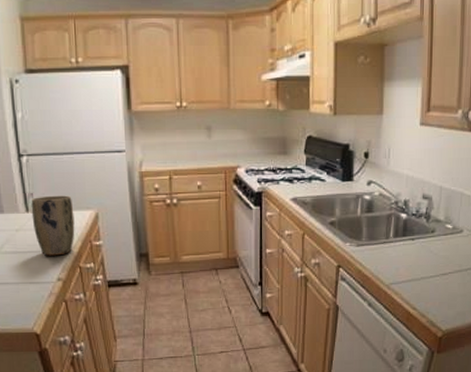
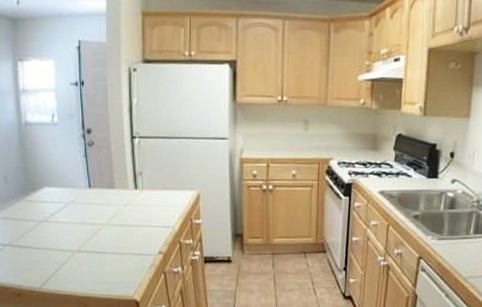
plant pot: present [31,195,75,256] -> none [139,175,178,231]

